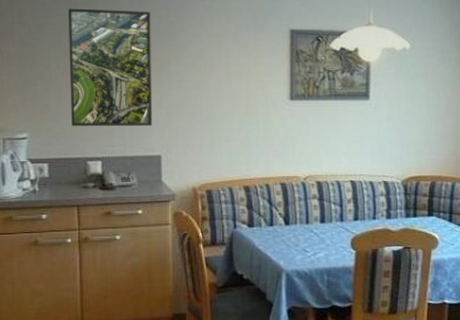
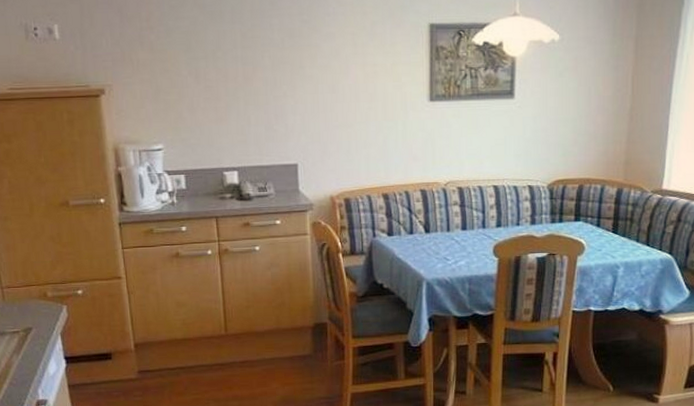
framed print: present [68,8,153,127] -> none [196,9,288,137]

